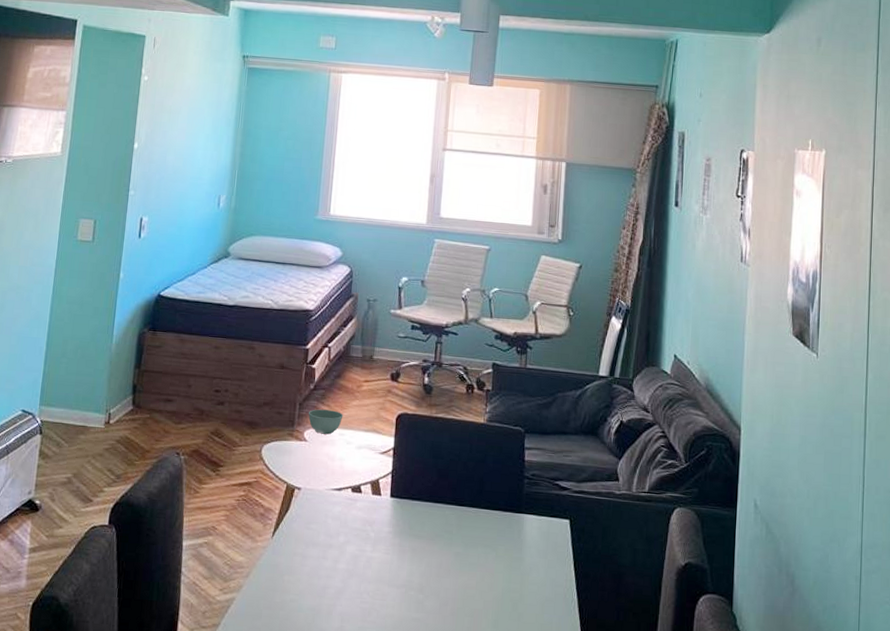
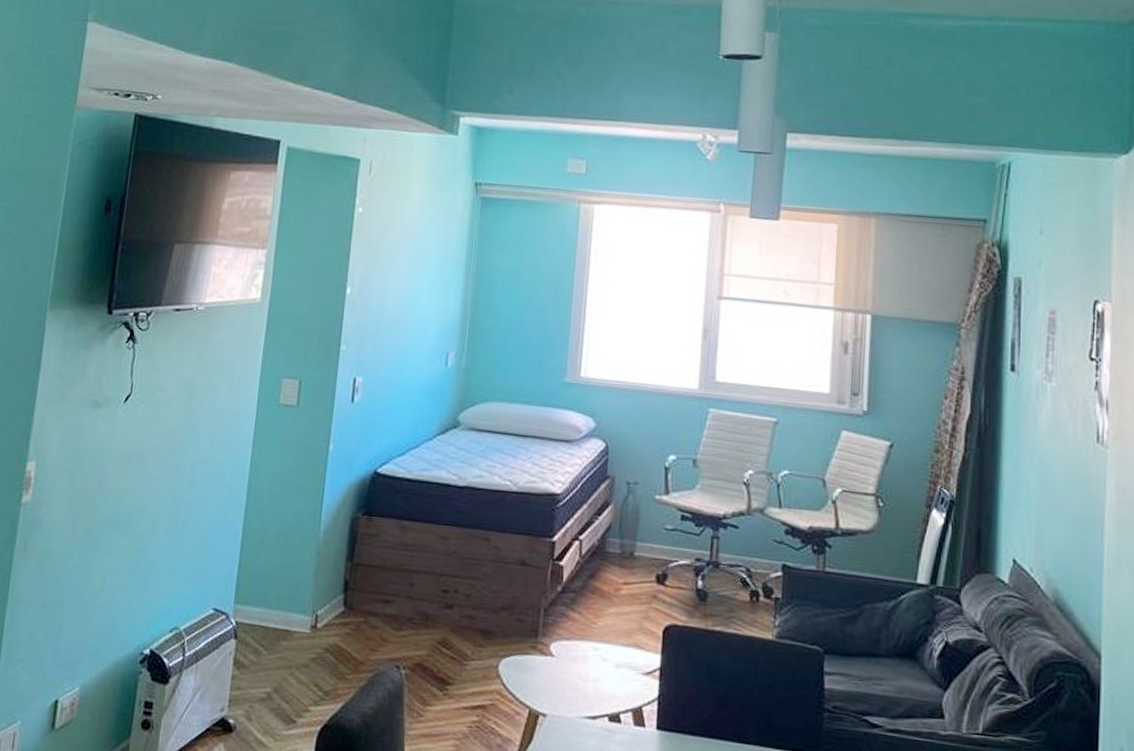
soup bowl: present [308,409,343,435] -> none [554,616,598,649]

